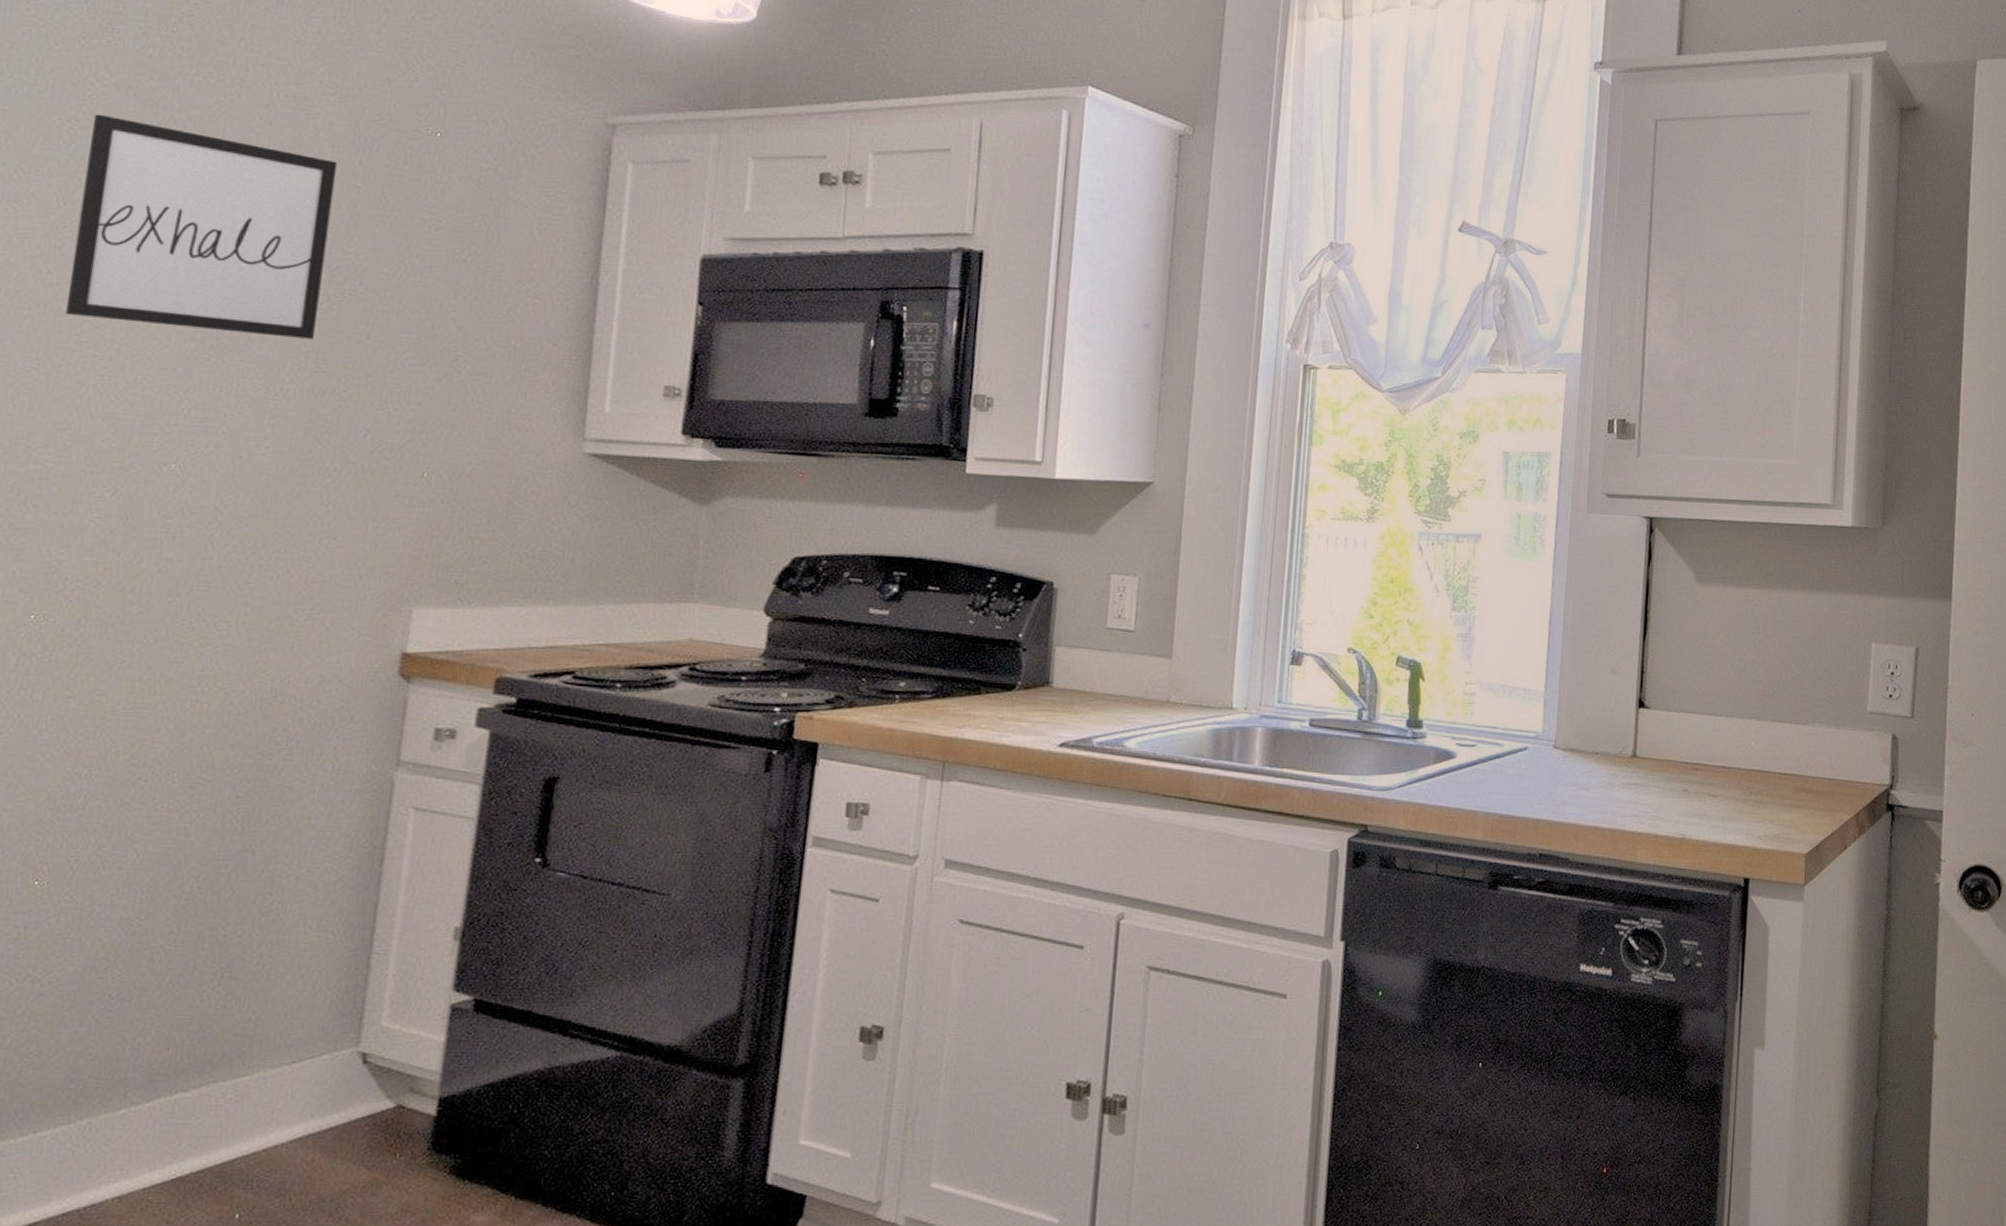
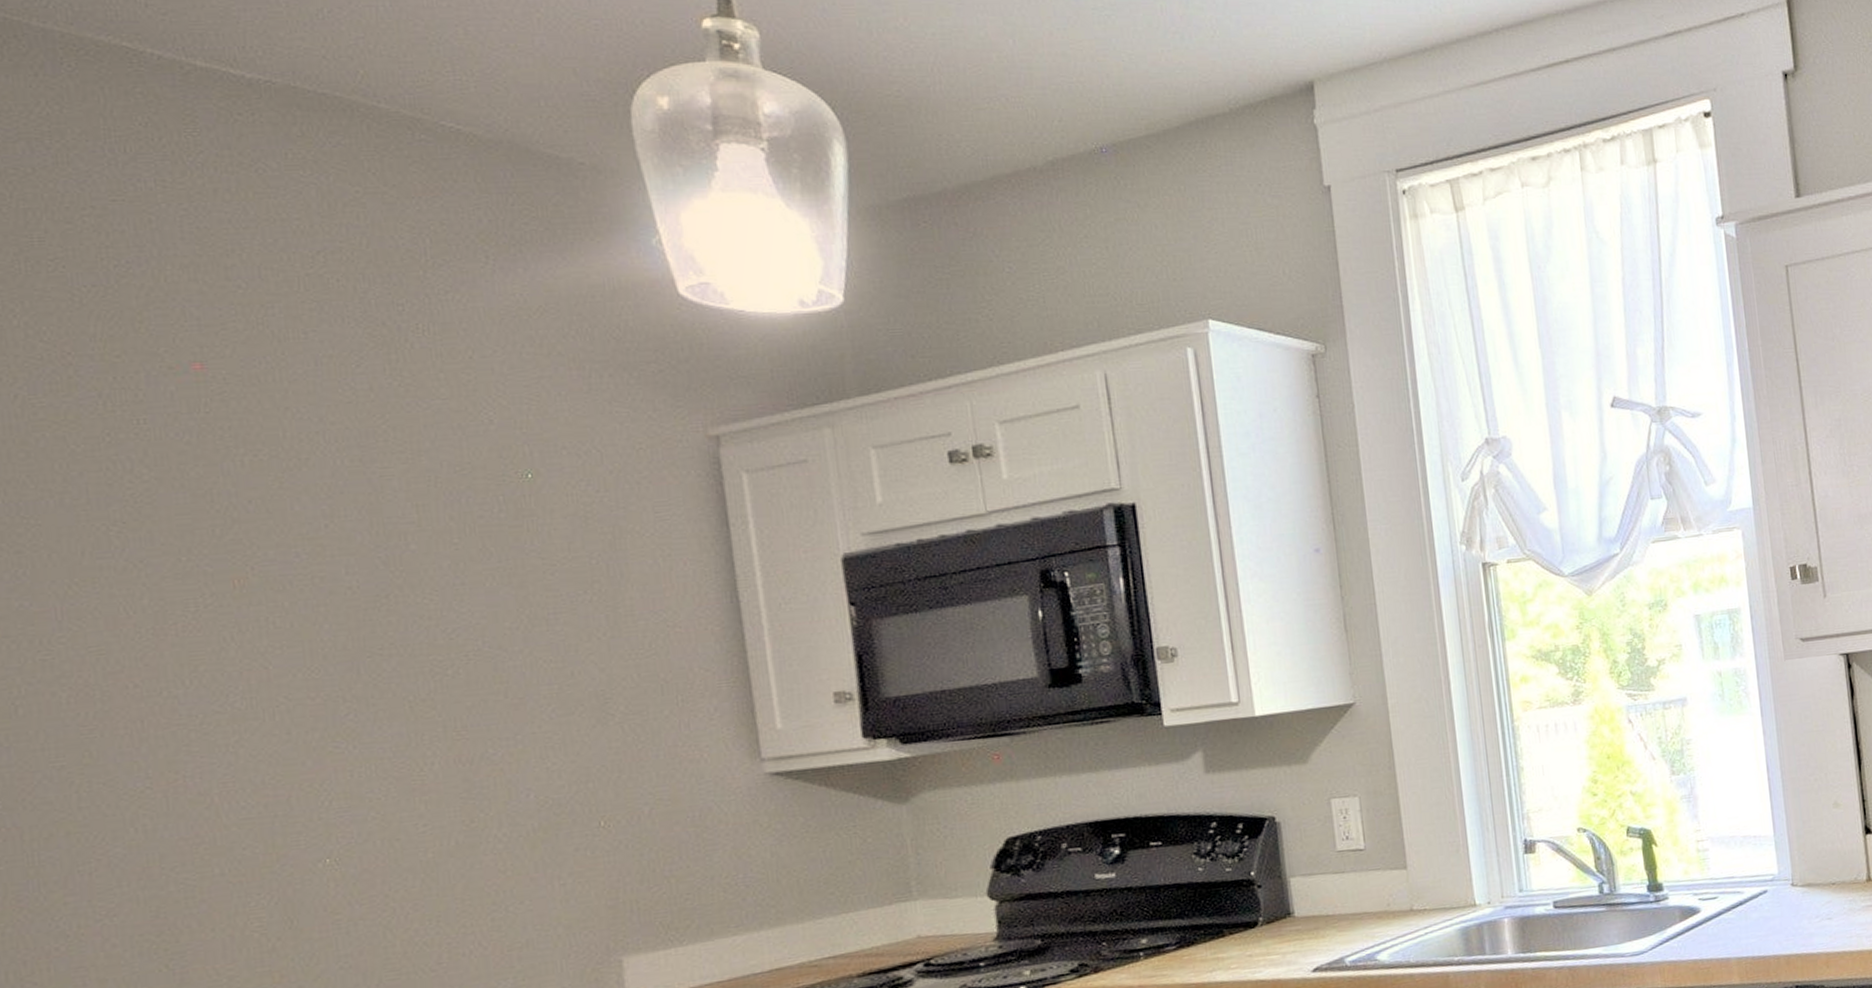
wall art: present [65,114,338,339] -> none [141,512,448,728]

